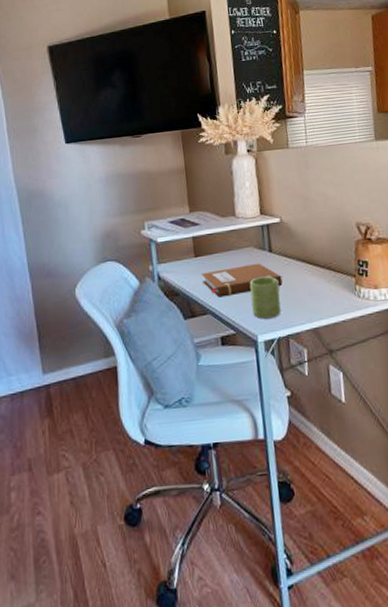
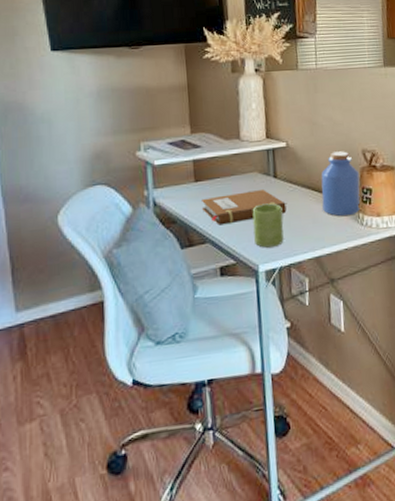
jar: none [315,225,357,289] -> present [321,151,361,217]

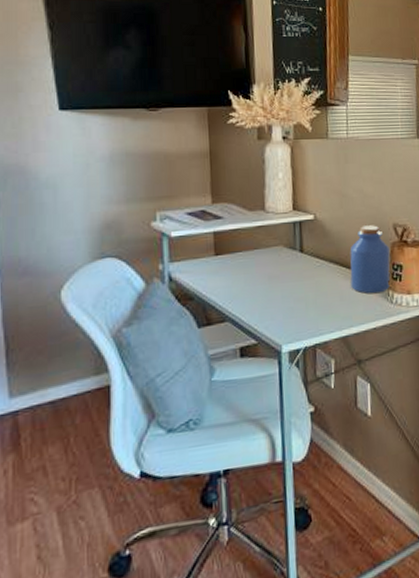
notebook: present [202,190,287,226] -> none [222,265,313,303]
mug: present [252,203,284,248] -> none [276,279,309,327]

